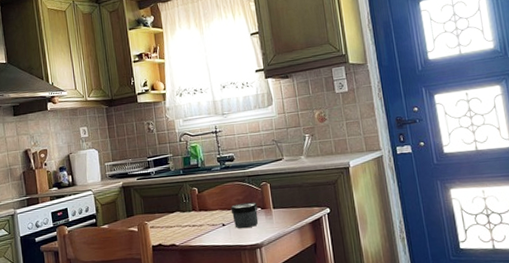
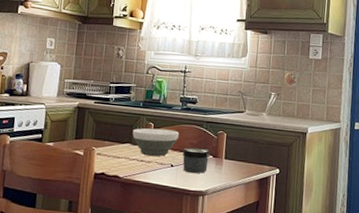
bowl: none [179,190,225,220] -> present [132,128,180,157]

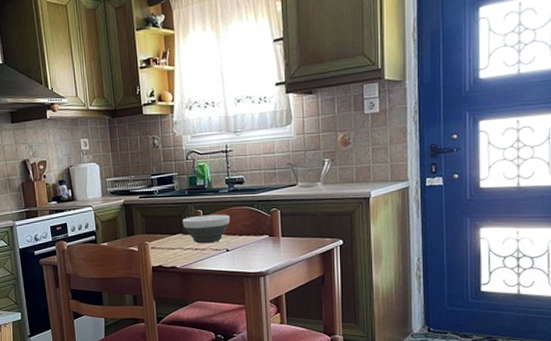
jar: present [182,147,210,173] -> none [236,229,266,255]

